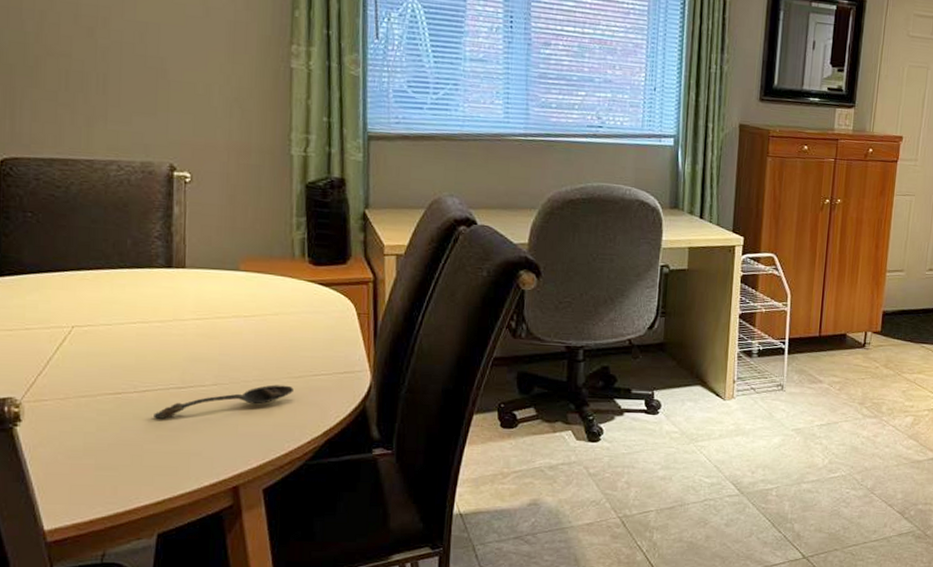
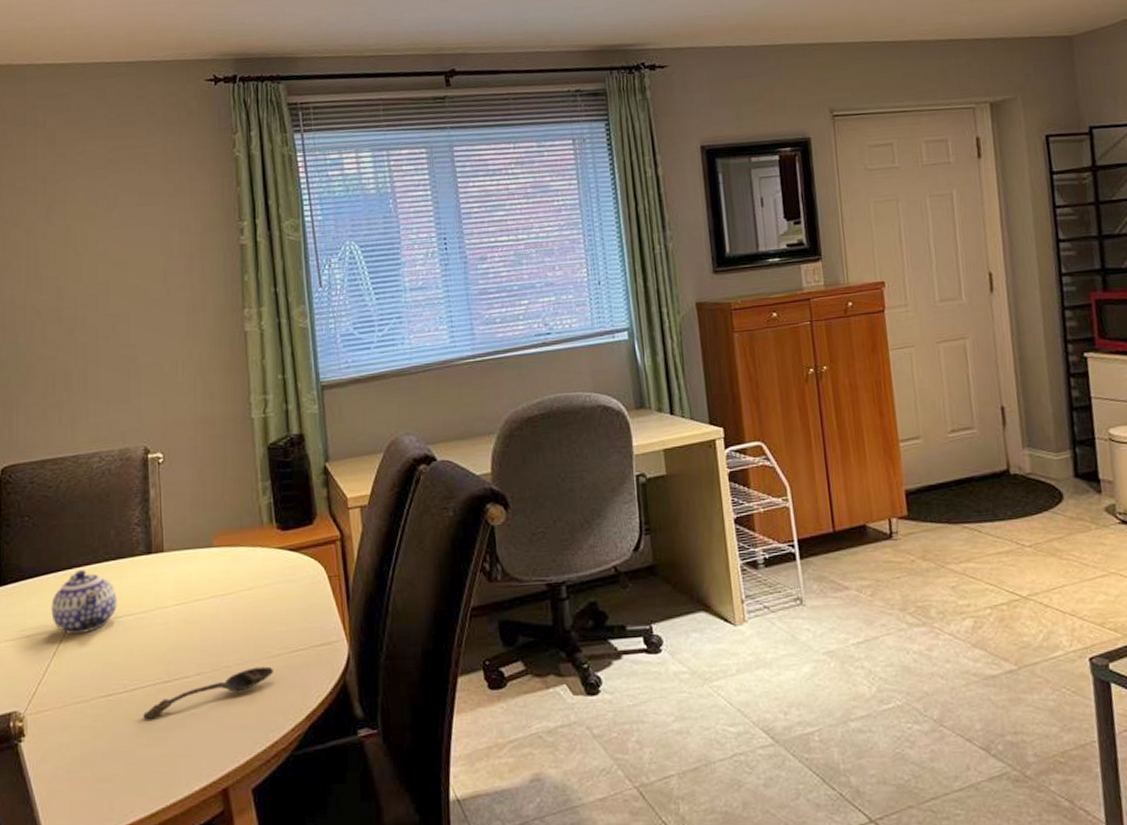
teapot: none [55,273,131,334] -> present [51,570,117,635]

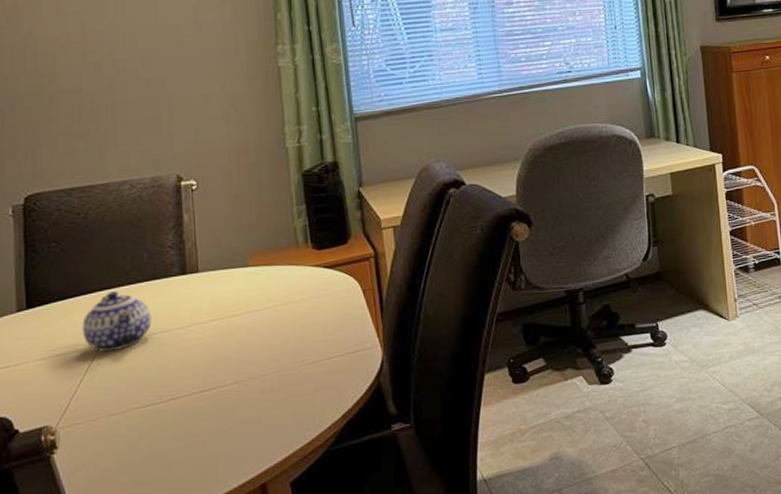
spoon: present [143,666,273,720] -> none [180,373,310,427]

